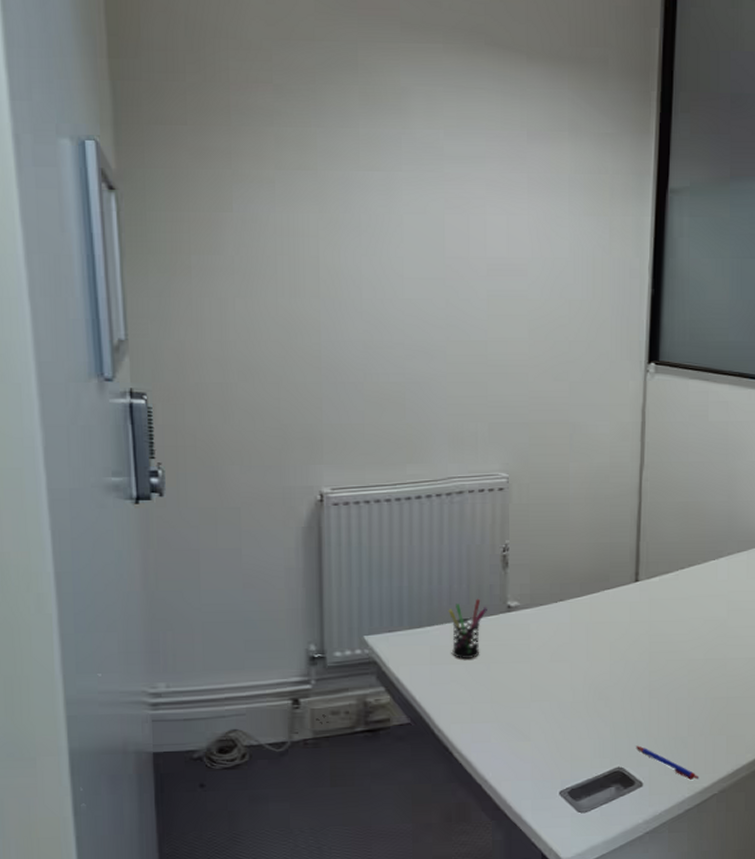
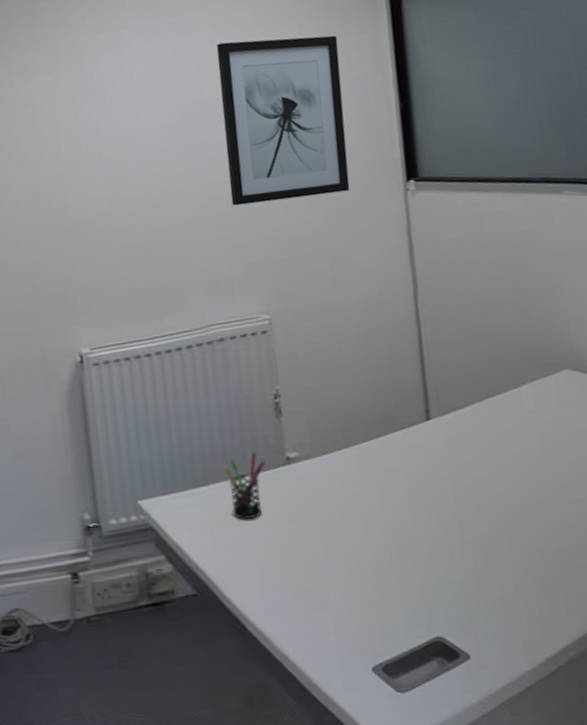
wall art: none [485,202,604,366] -> present [216,35,350,206]
pen: present [635,745,700,780] -> none [454,610,539,650]

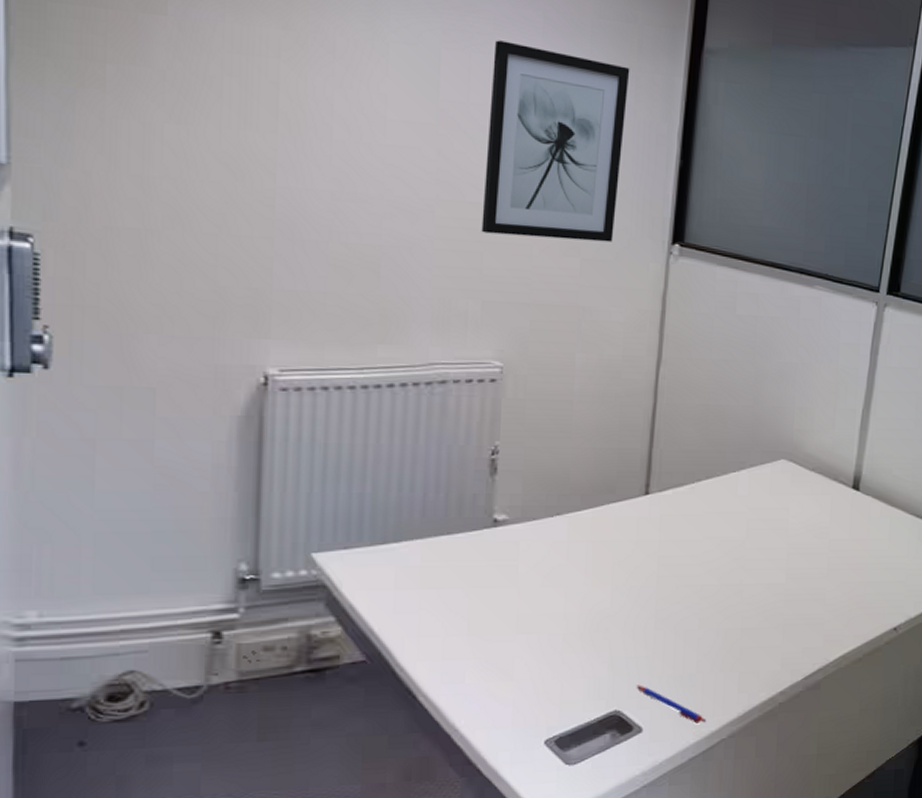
pen holder: present [223,452,265,520] -> none [420,510,469,583]
pen: none [454,610,539,650] -> present [636,684,707,724]

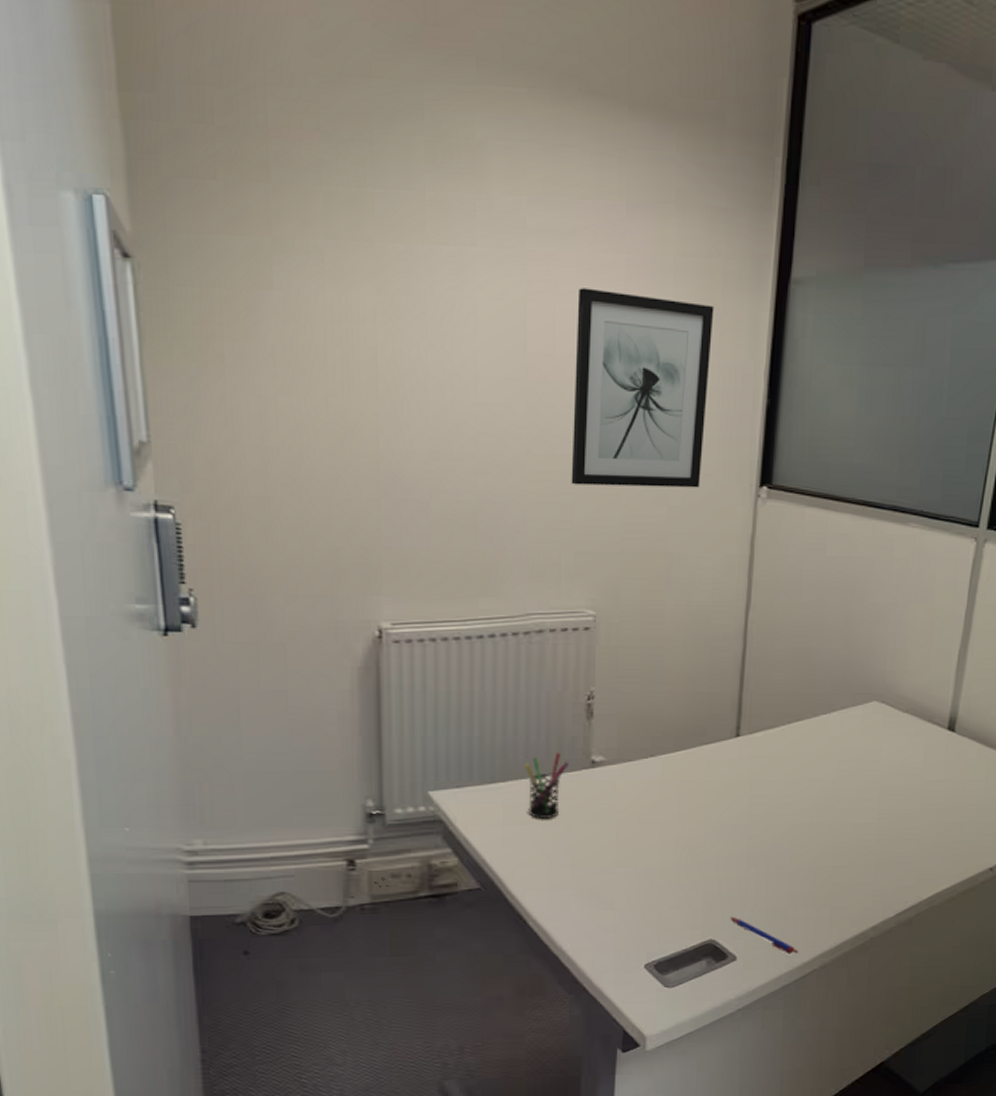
pen holder: none [420,510,469,583] -> present [524,752,569,820]

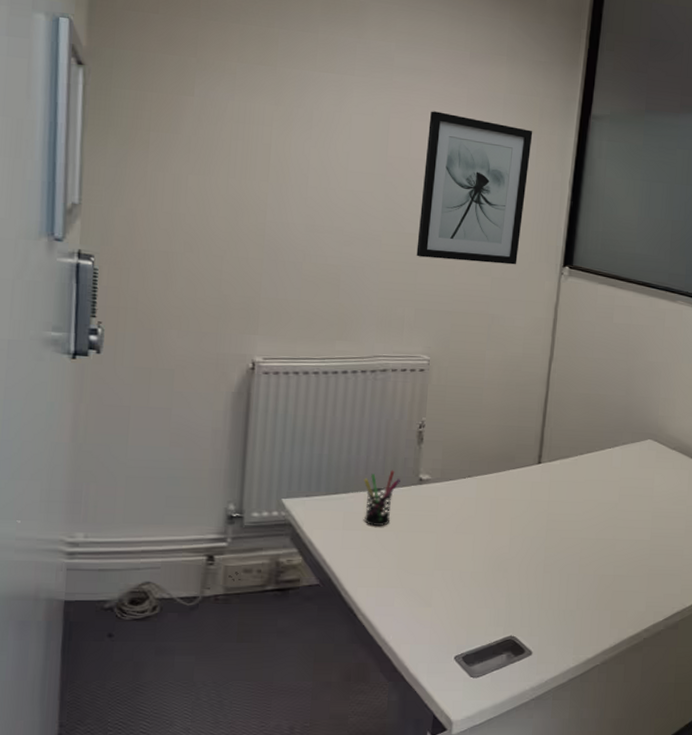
pen: present [730,916,799,954] -> none [528,616,584,651]

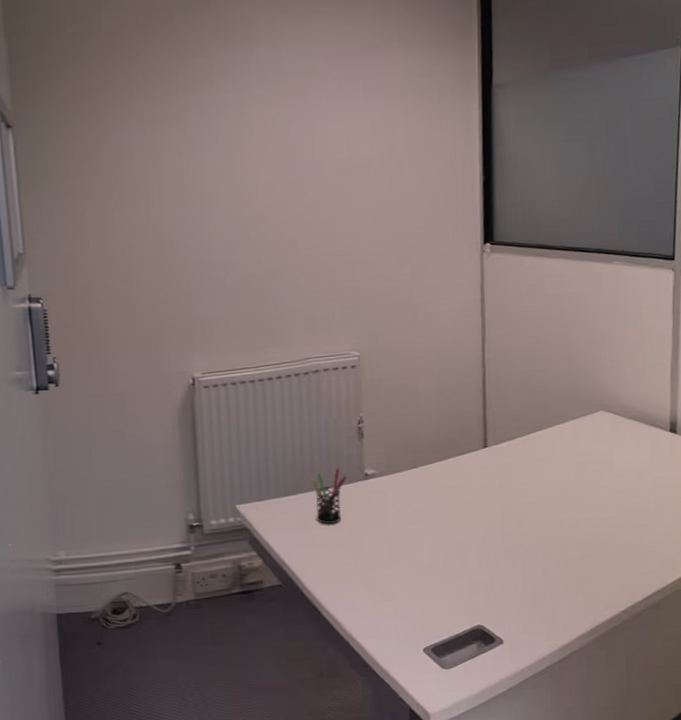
wall art: present [416,111,533,265] -> none [328,109,435,256]

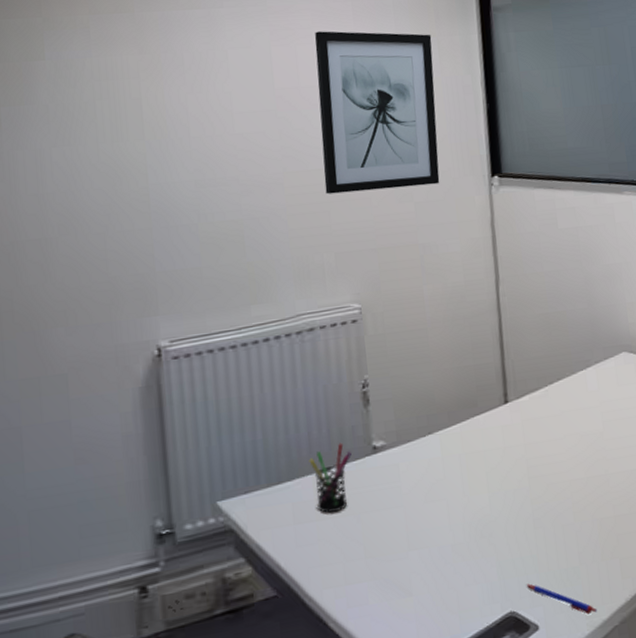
wall art: none [328,109,435,256] -> present [314,31,440,195]
pen: none [494,604,559,637] -> present [526,583,598,614]

